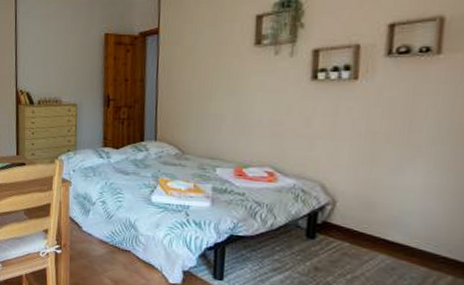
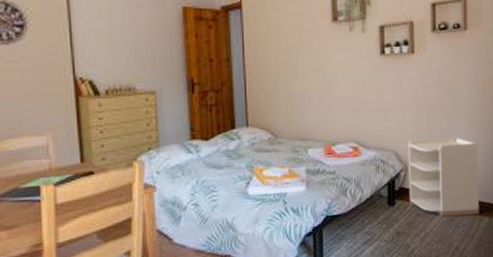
nightstand: none [335,173,445,270] -> present [408,137,480,217]

